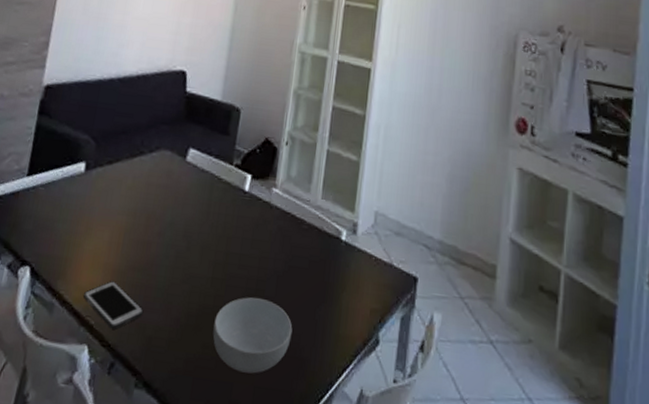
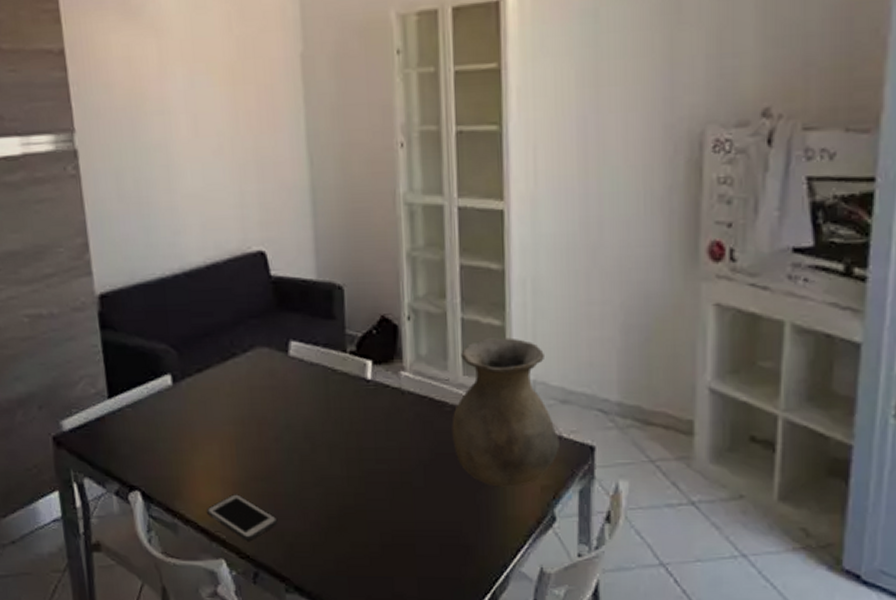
cereal bowl: present [213,297,293,374] -> none [359,491,452,566]
vase: none [304,169,390,307] -> present [452,337,560,487]

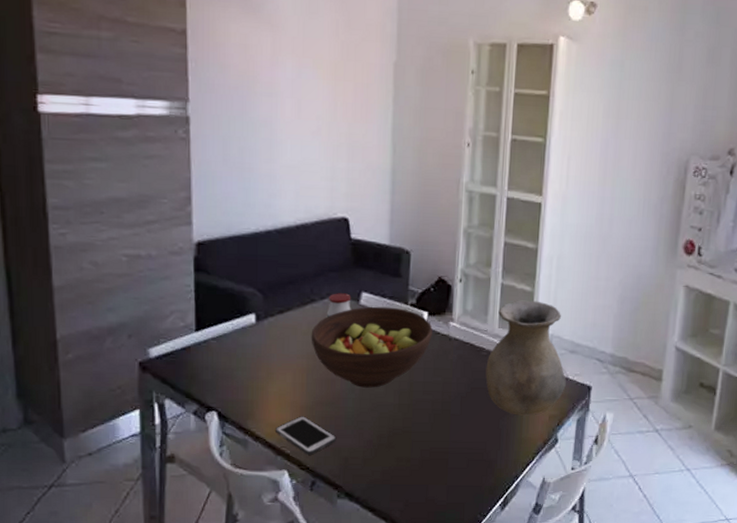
fruit bowl: none [235,357,380,458] -> present [311,306,433,388]
jar: none [251,343,279,374] -> present [326,293,352,318]

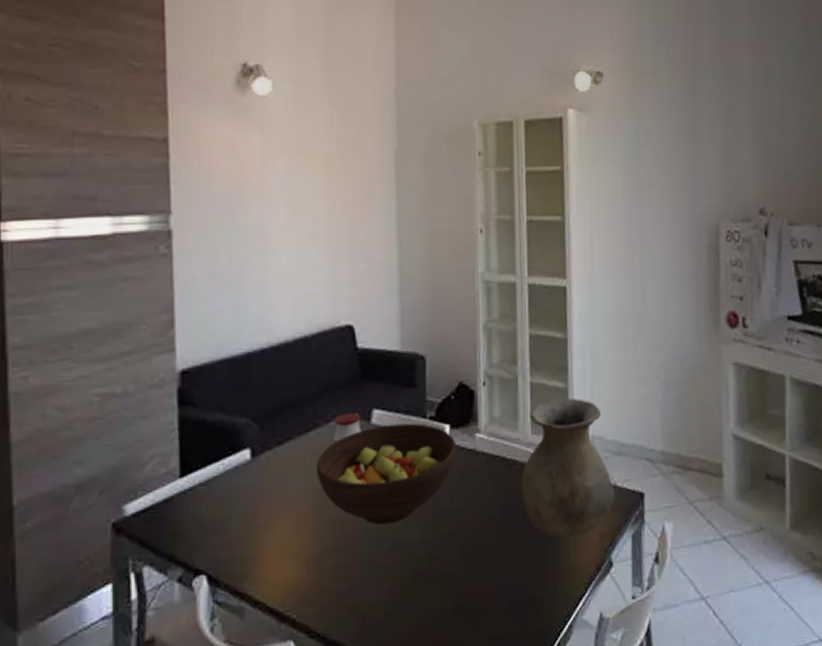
cell phone: present [276,416,337,455] -> none [278,568,352,618]

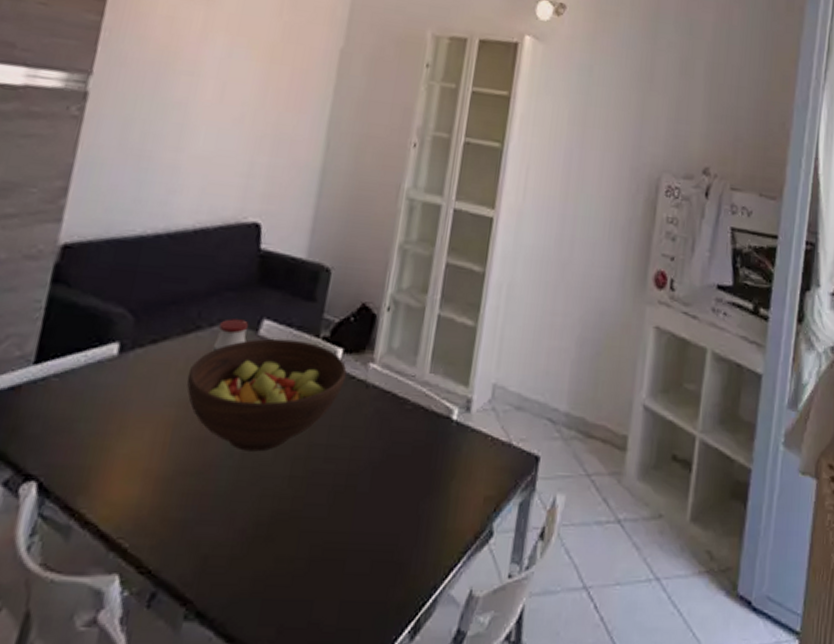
vase: present [521,398,615,538] -> none [407,337,509,497]

